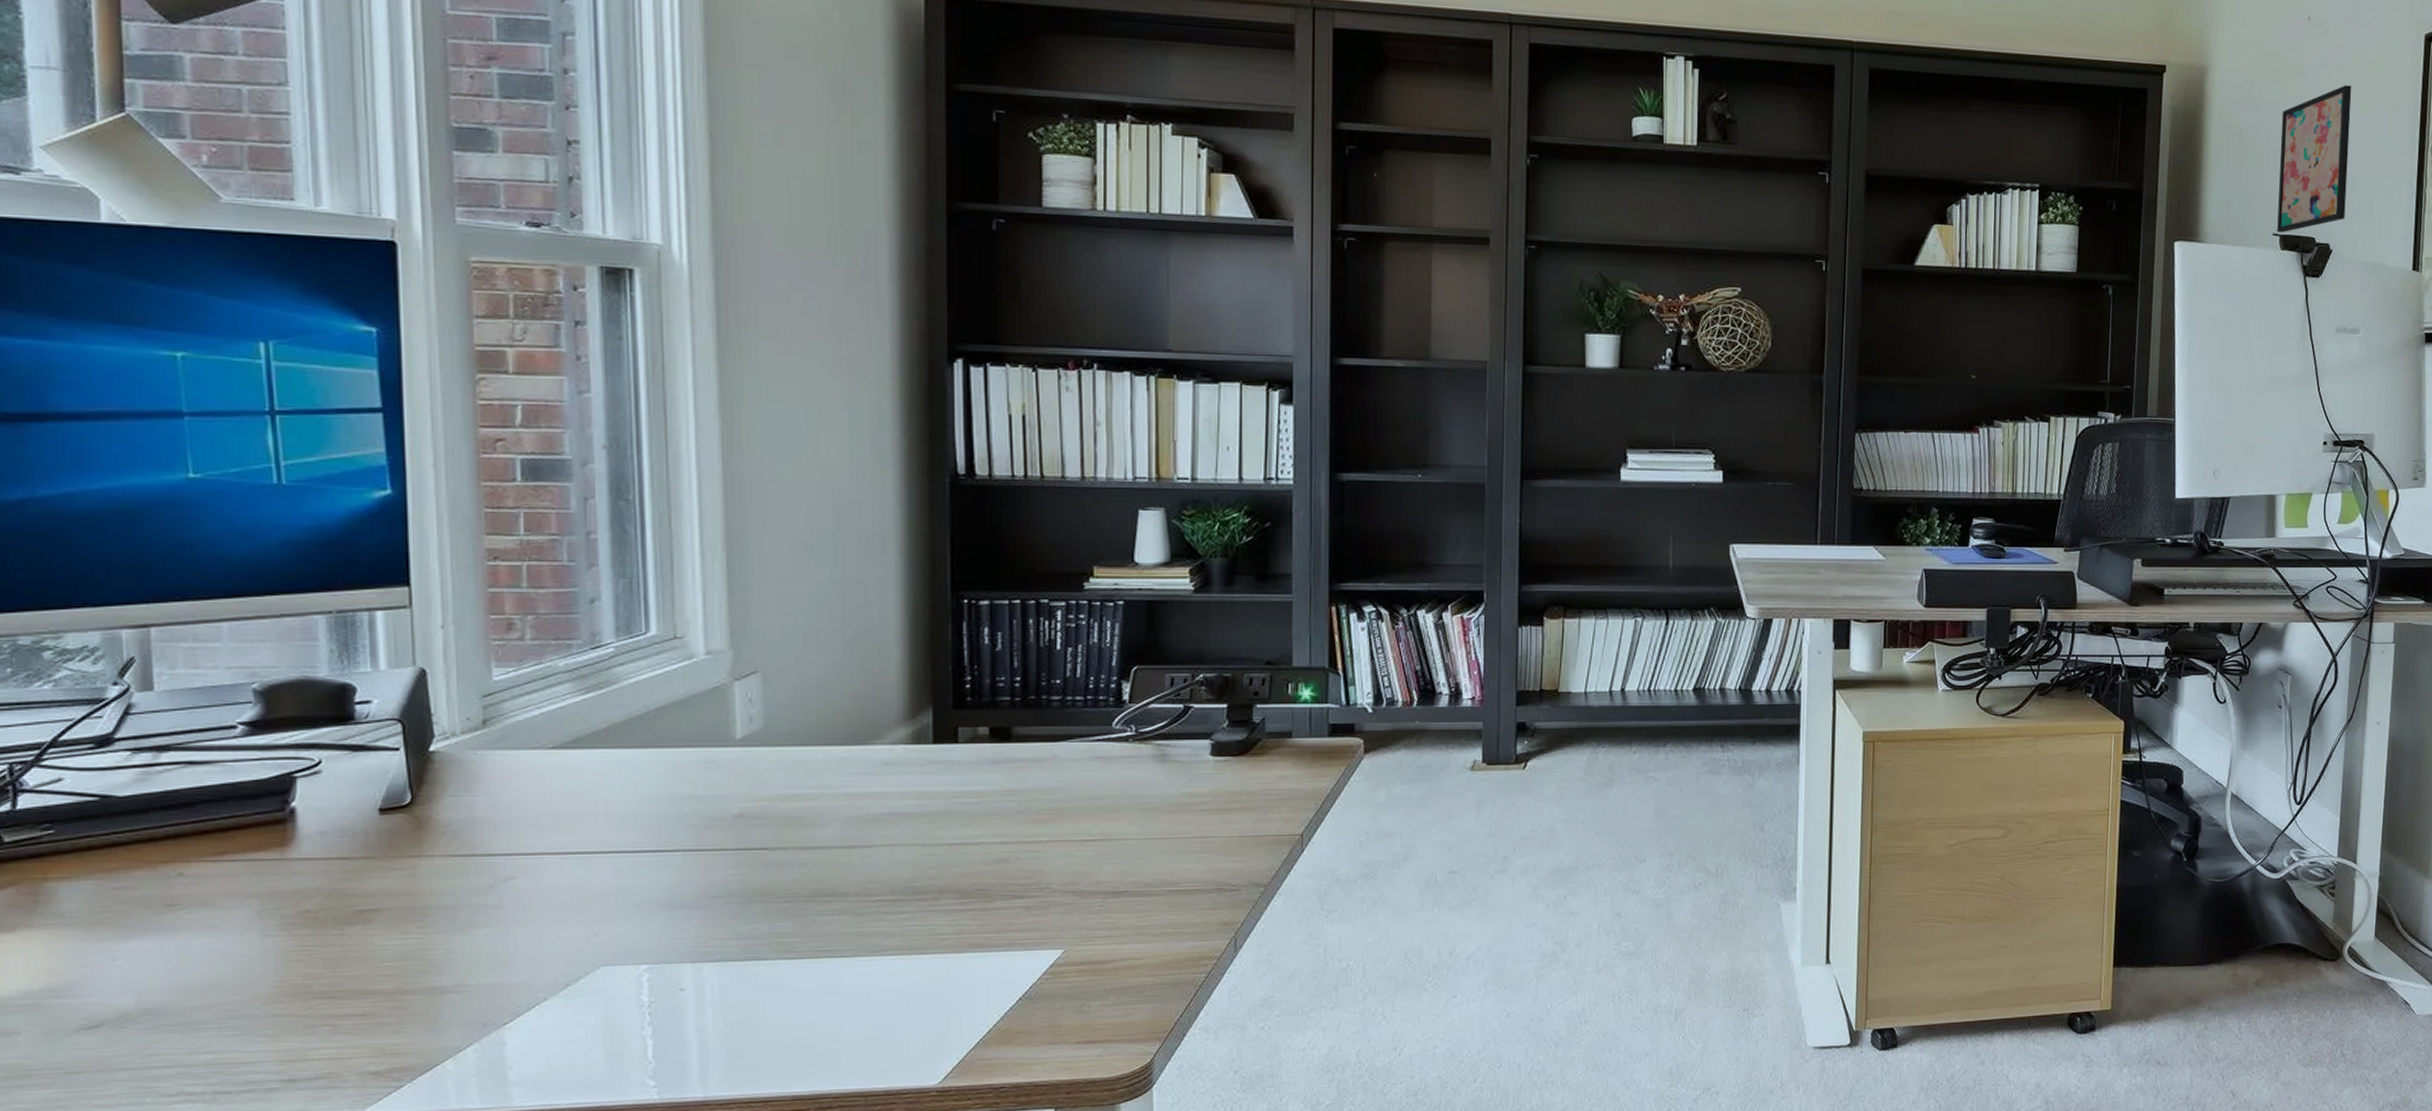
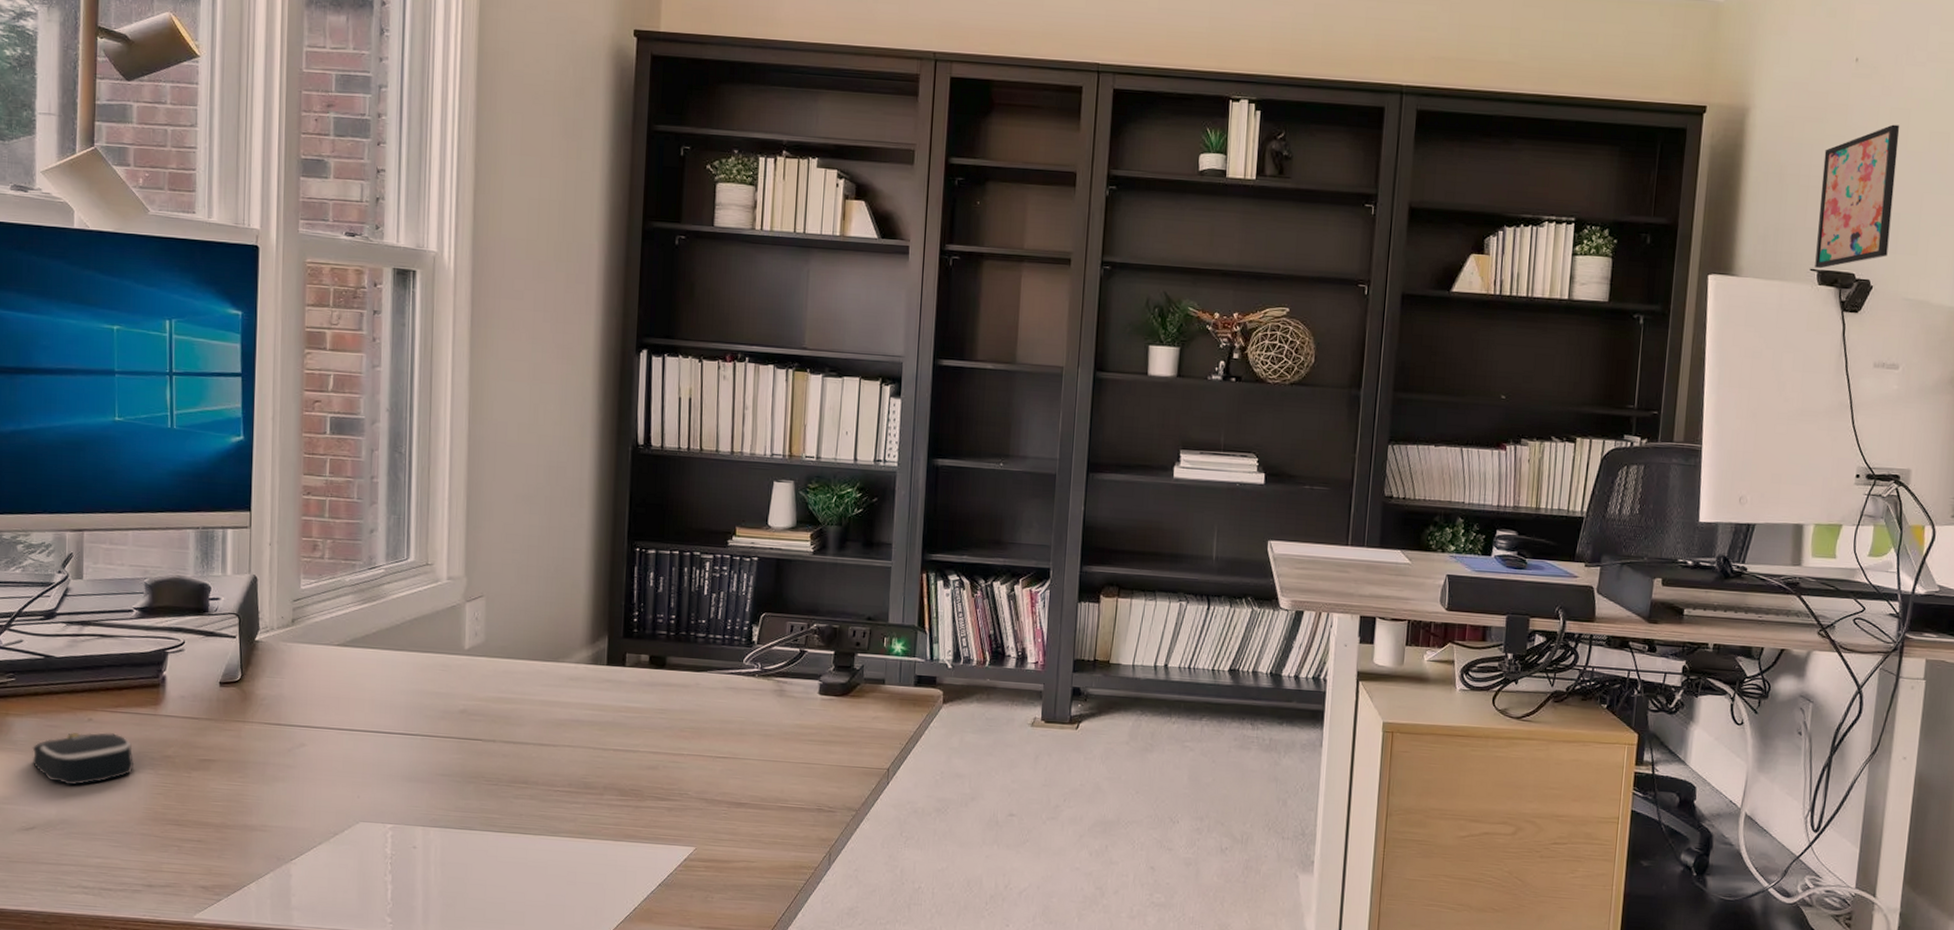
computer mouse: none [89,889,254,964] -> present [32,732,134,785]

